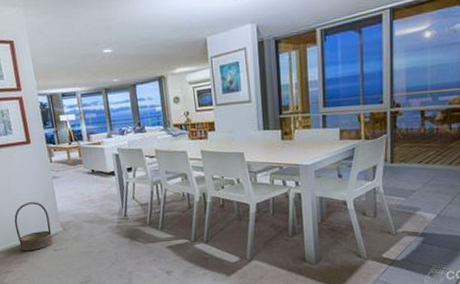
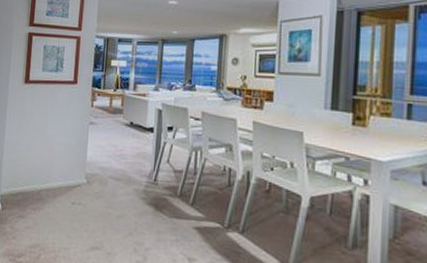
basket: present [14,202,53,251] -> none [39,145,76,199]

